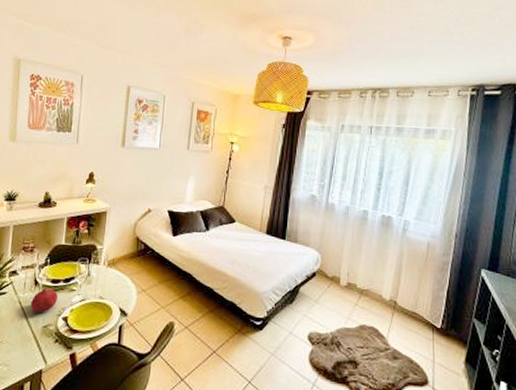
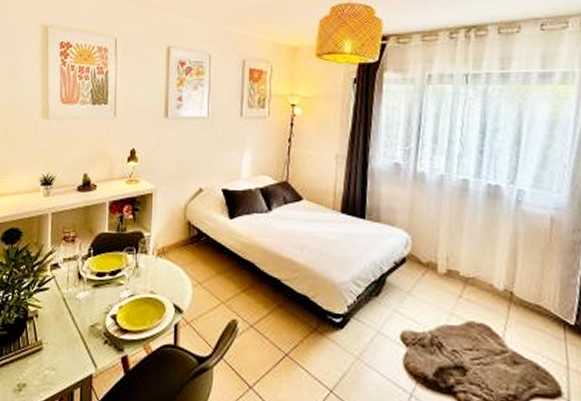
fruit: present [30,288,58,312] -> none [76,282,104,310]

